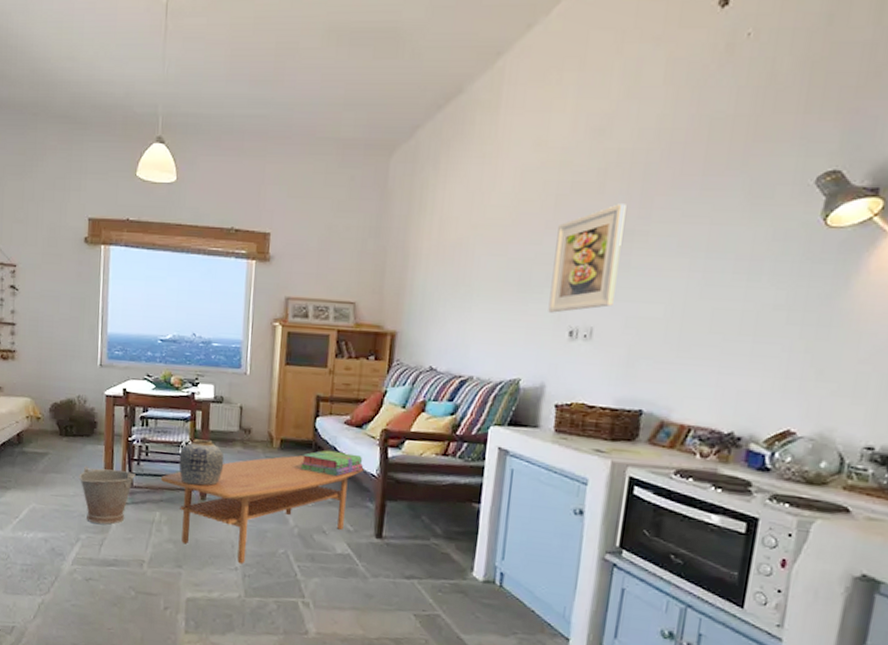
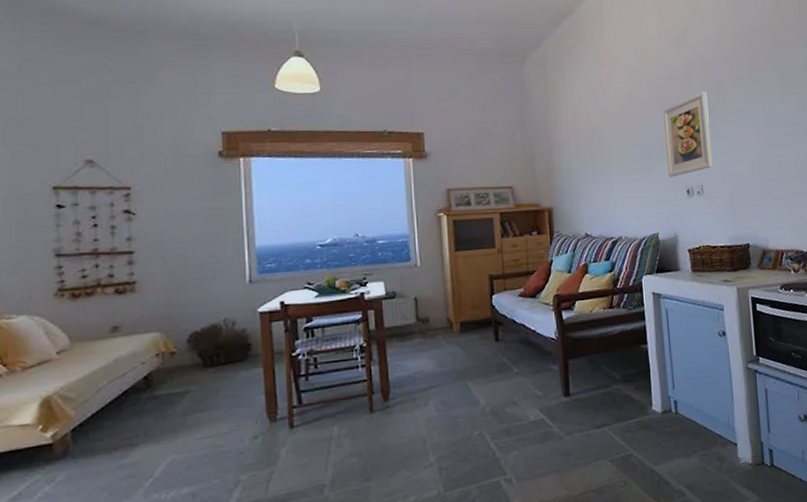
bucket: present [79,465,136,525] -> none [232,390,304,459]
coffee table: present [160,455,364,564] -> none [335,334,543,459]
vase: present [179,439,225,486] -> none [354,338,405,389]
stack of books: present [300,450,363,477] -> none [483,322,542,349]

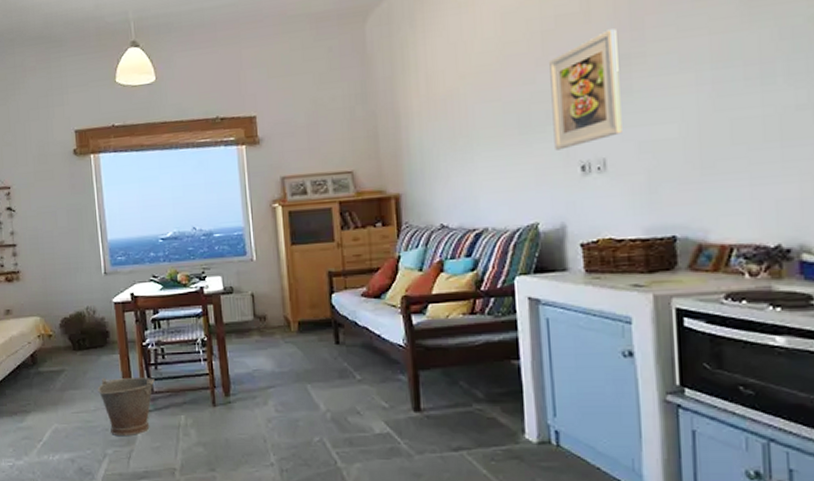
bucket: none [232,390,304,459] -> present [97,377,155,437]

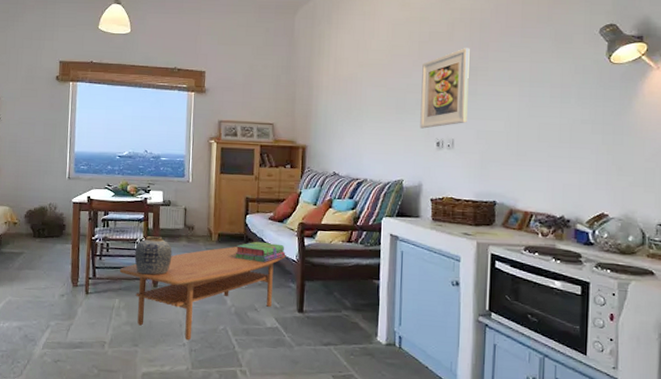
bucket: present [97,377,155,437] -> none [49,262,98,312]
coffee table: none [180,336,390,459] -> present [119,246,286,341]
vase: none [196,333,244,382] -> present [134,236,172,275]
stack of books: none [322,325,388,353] -> present [235,241,285,263]

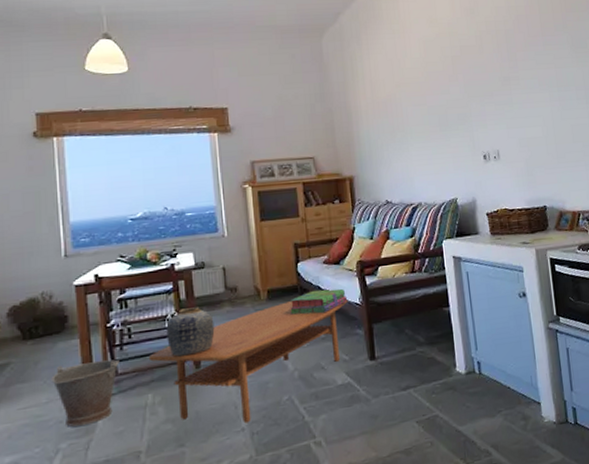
bucket: none [49,262,98,312] -> present [51,359,120,427]
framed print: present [420,48,470,129] -> none [458,59,508,144]

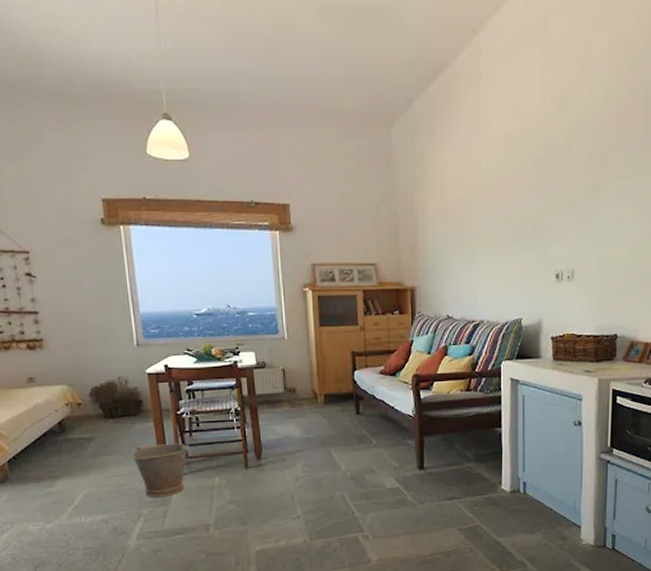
coffee table: present [148,300,348,424] -> none [215,407,401,512]
vase: present [166,307,215,357] -> none [230,404,275,447]
stack of books: present [290,288,347,315] -> none [345,399,400,422]

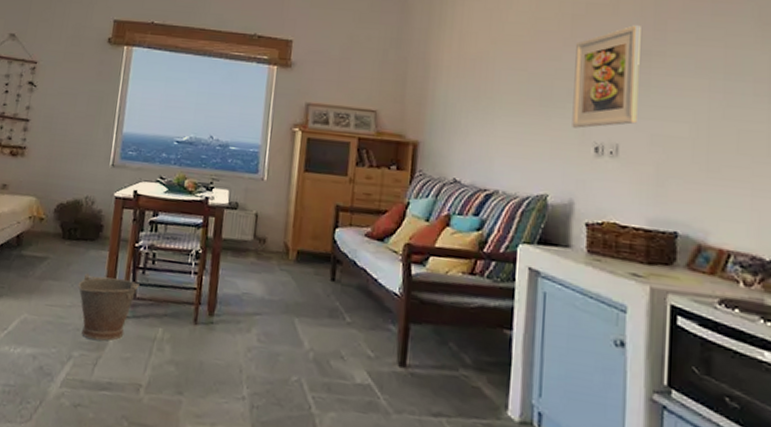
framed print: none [538,163,589,260] -> present [572,25,641,128]

